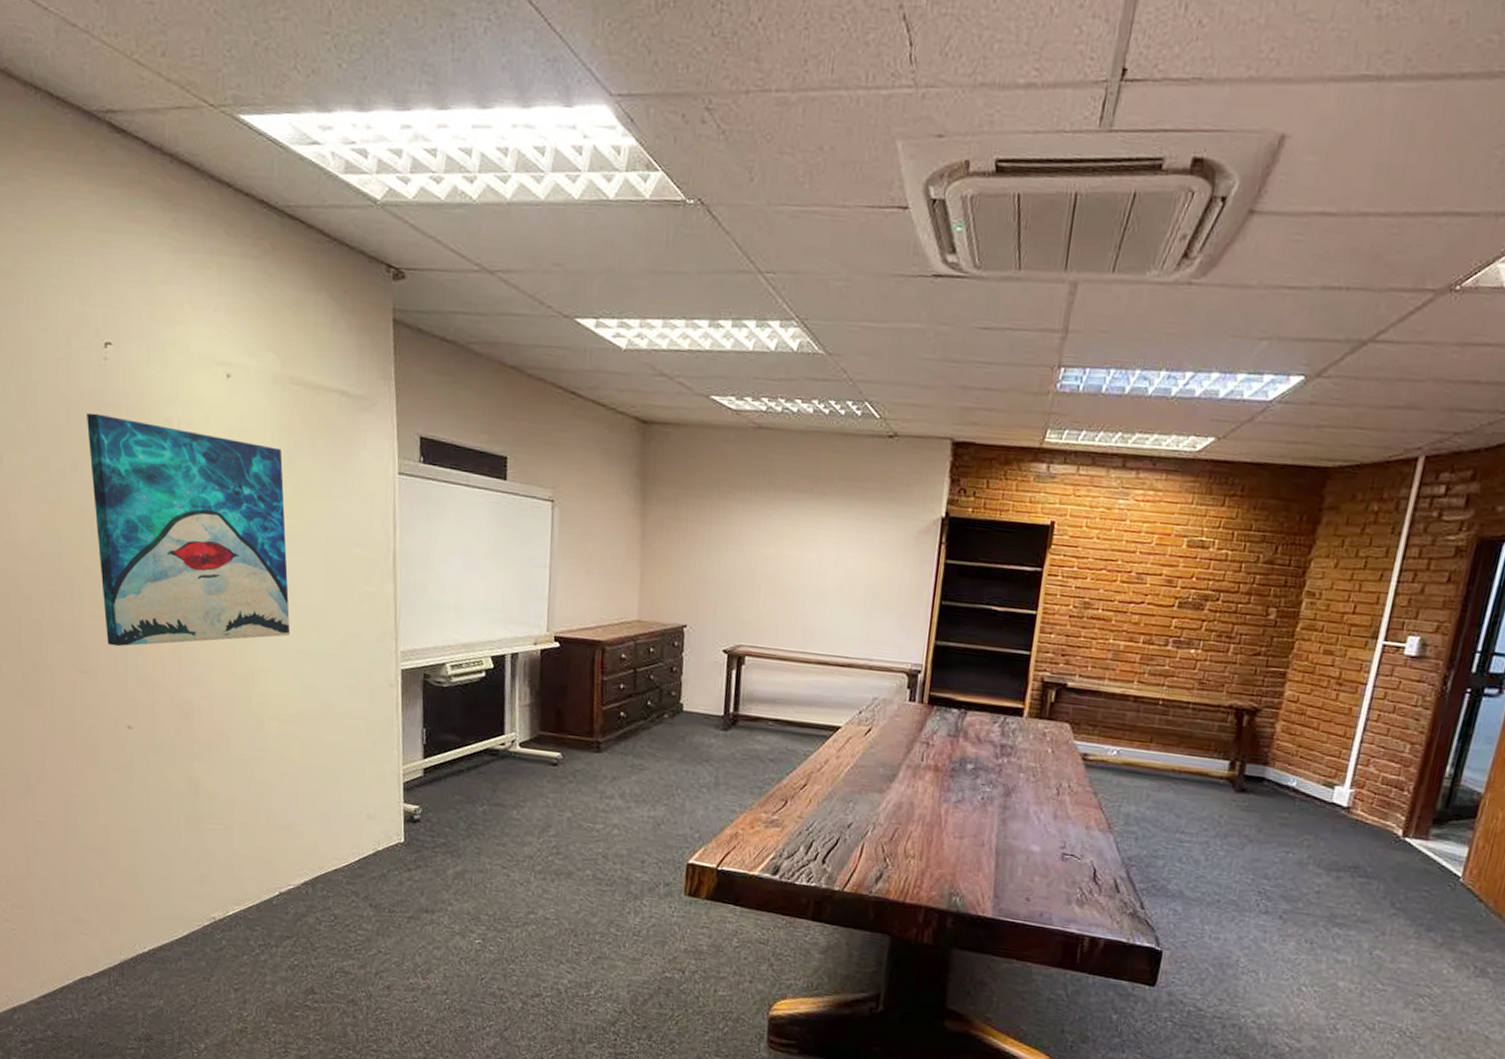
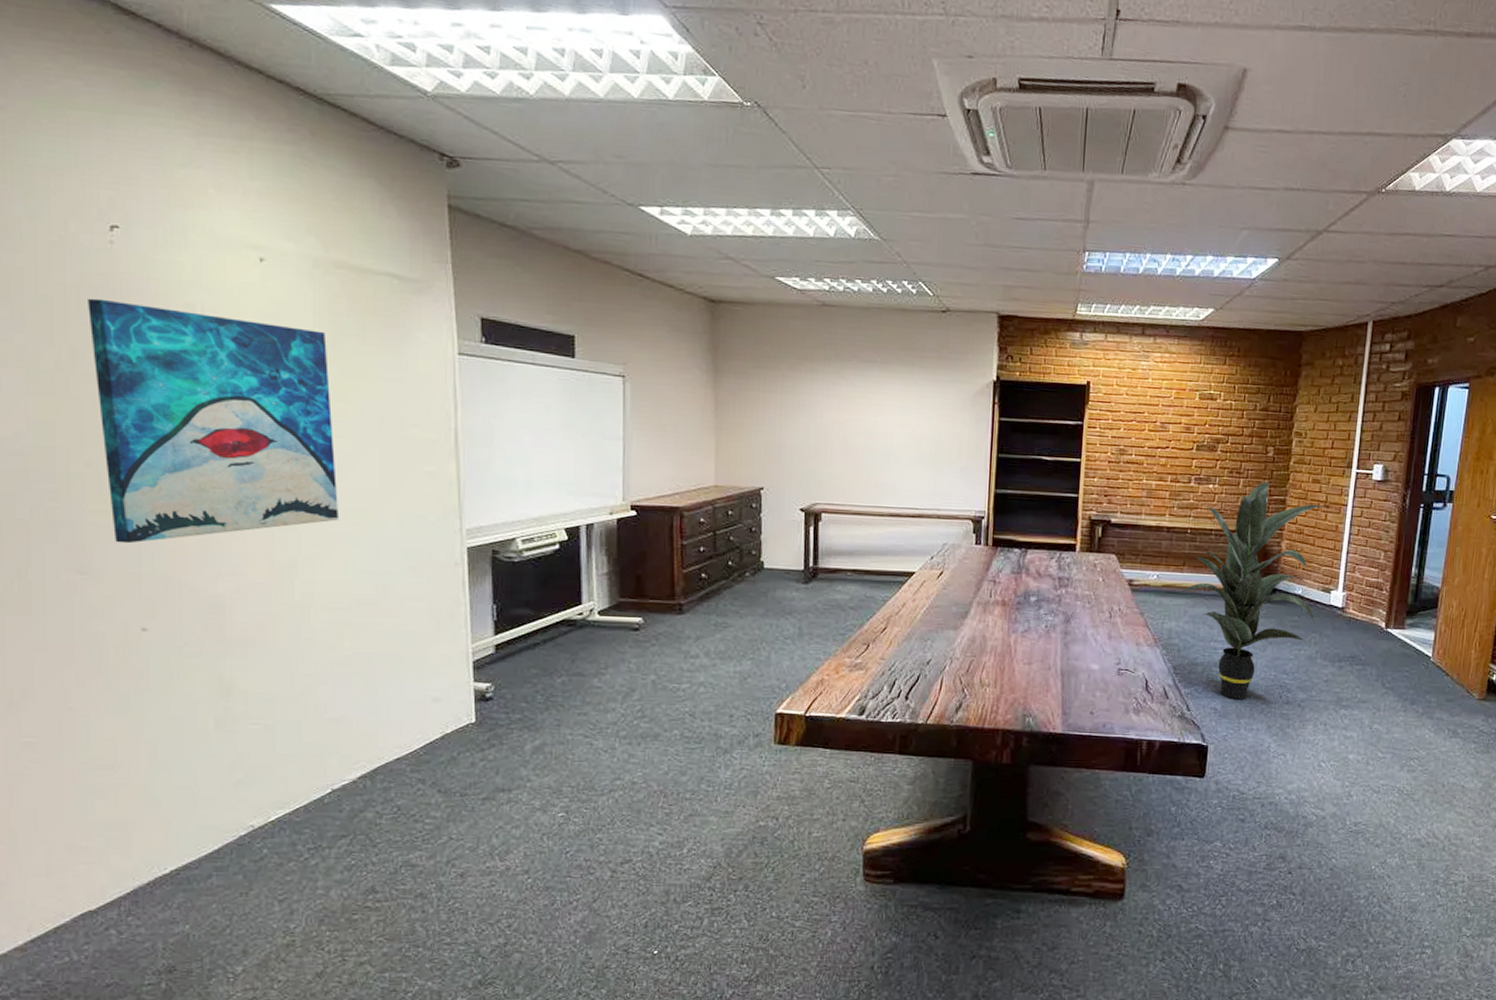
indoor plant: none [1145,649,1340,904] -> present [1181,481,1327,700]

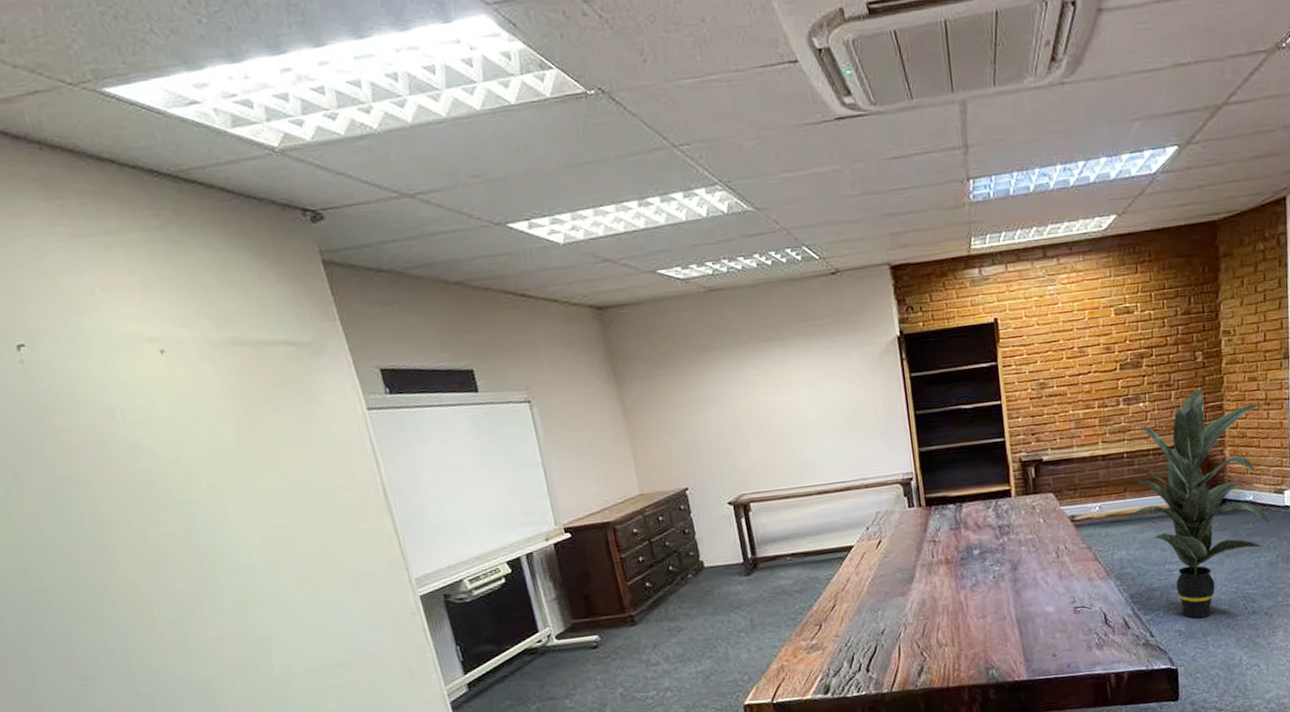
wall art: present [88,298,338,544] -> none [16,411,296,647]

